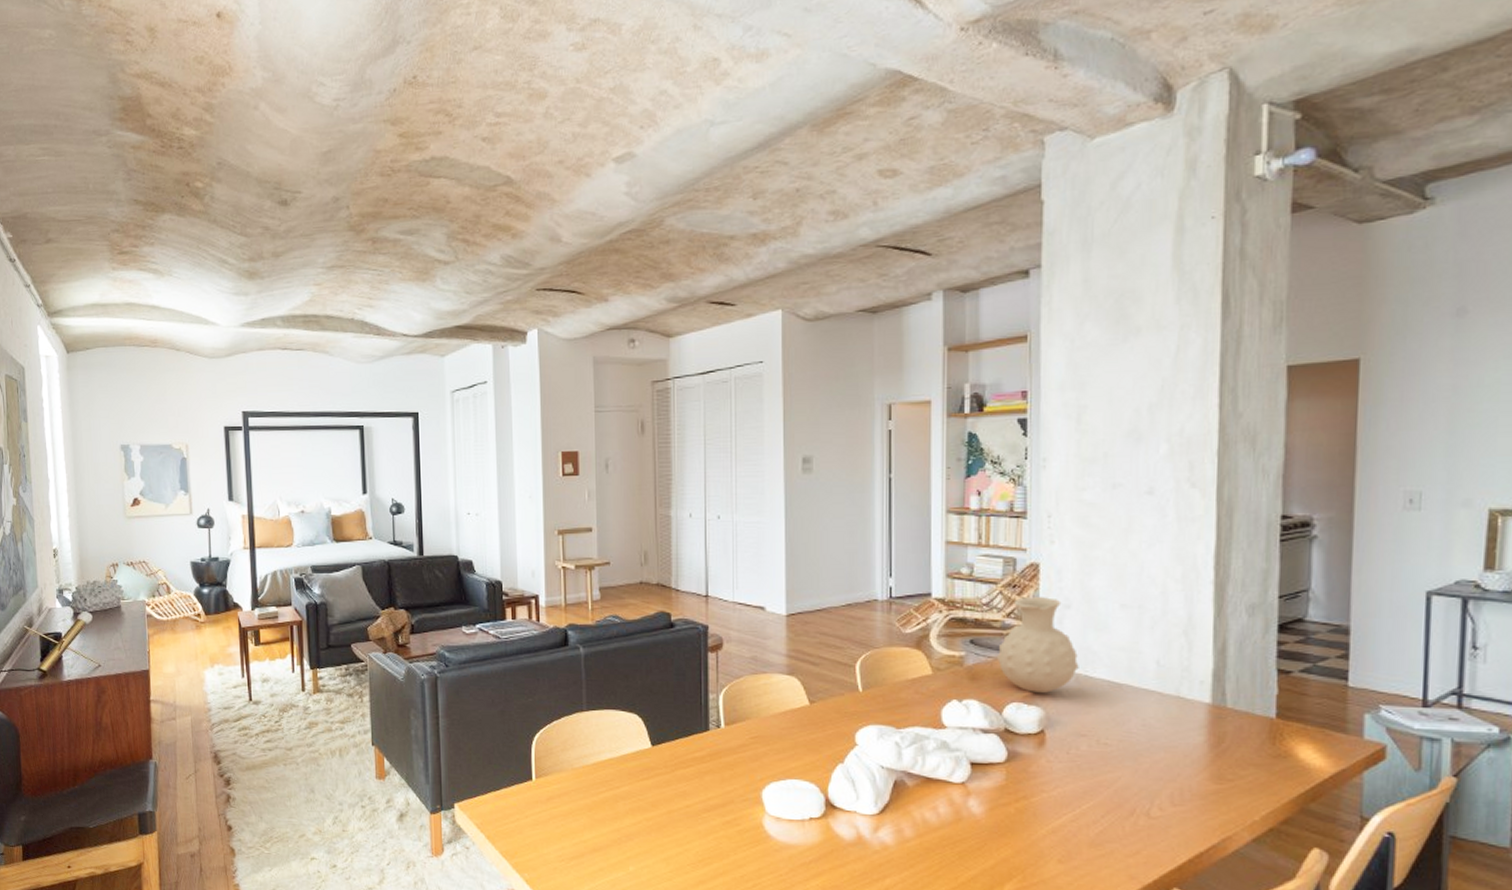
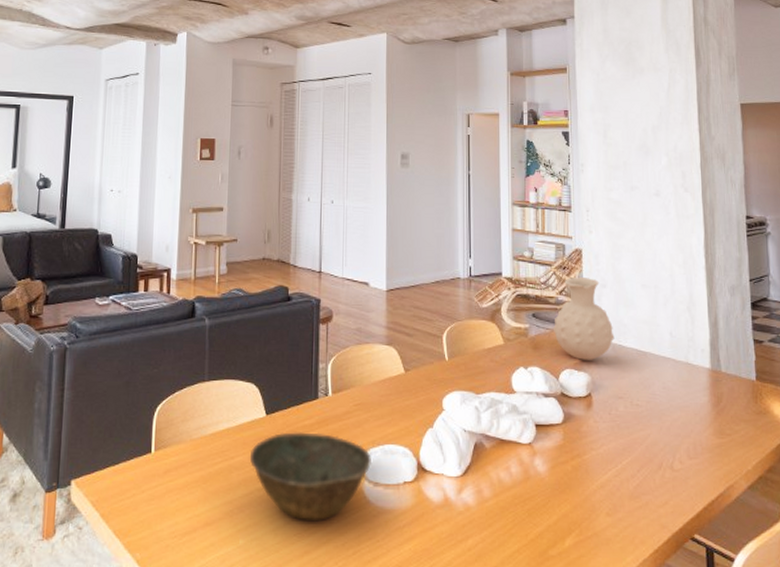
bowl: none [635,764,773,853] -> present [249,432,373,522]

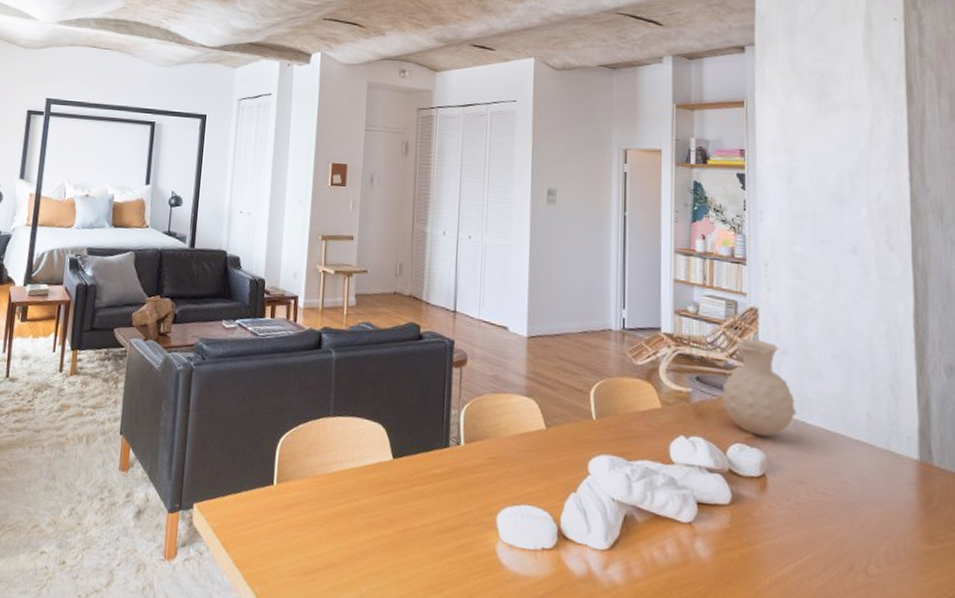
bowl: present [249,432,373,522] -> none [374,479,507,579]

